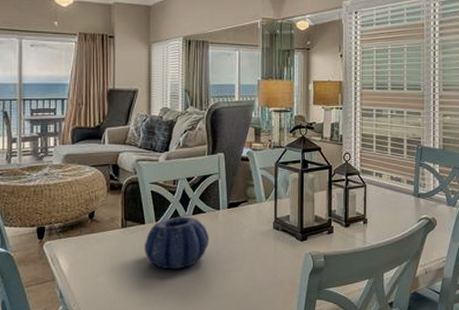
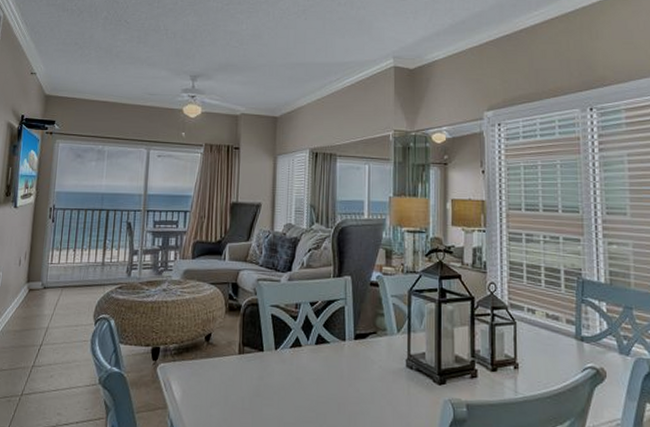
decorative bowl: present [145,216,209,270] -> none [262,345,333,407]

